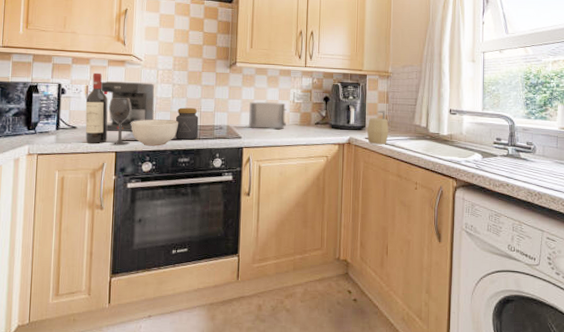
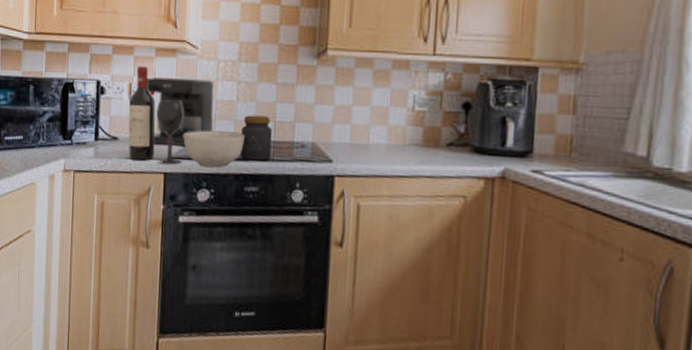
toaster: present [248,101,288,130] -> none [342,108,404,152]
soap dispenser: present [366,110,389,145] -> none [534,125,575,184]

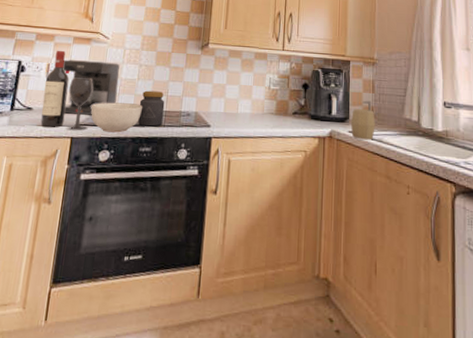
soap dispenser: none [534,125,575,184] -> present [350,100,375,140]

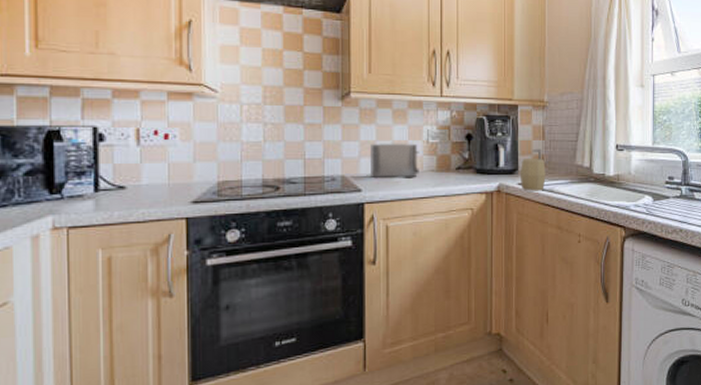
wine bottle: present [40,50,70,129] -> none [137,110,173,210]
coffee maker: present [62,59,120,115] -> none [158,122,239,190]
wine glass: present [65,77,94,131] -> none [173,144,207,210]
bowl: present [90,102,143,133] -> none [206,171,276,208]
jar: present [138,90,165,128] -> none [270,154,303,198]
toaster: none [218,86,263,119] -> present [369,143,420,179]

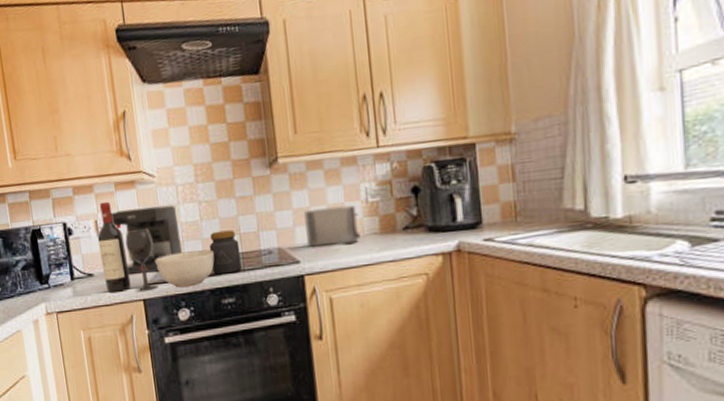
wine bottle: none [137,110,173,210] -> present [97,201,131,294]
coffee maker: none [158,122,239,190] -> present [110,205,182,274]
wine glass: none [173,144,207,210] -> present [125,229,159,293]
bowl: none [206,171,276,208] -> present [155,249,215,288]
jar: none [270,154,303,198] -> present [209,230,242,276]
soap dispenser: present [519,148,546,191] -> none [484,193,522,248]

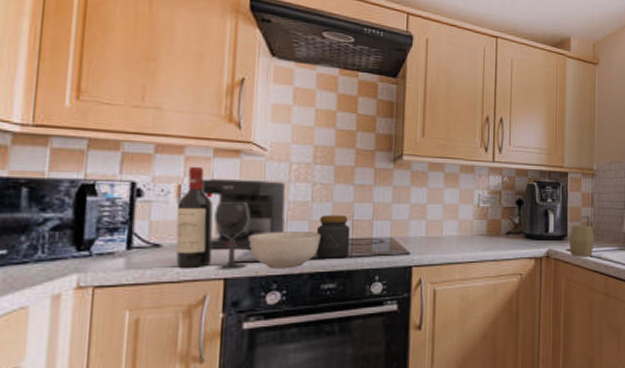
toaster: present [304,204,361,248] -> none [418,206,471,242]
soap dispenser: none [484,193,522,248] -> present [568,215,594,258]

